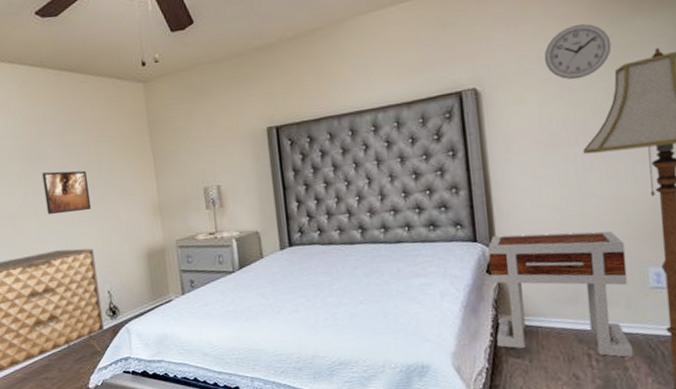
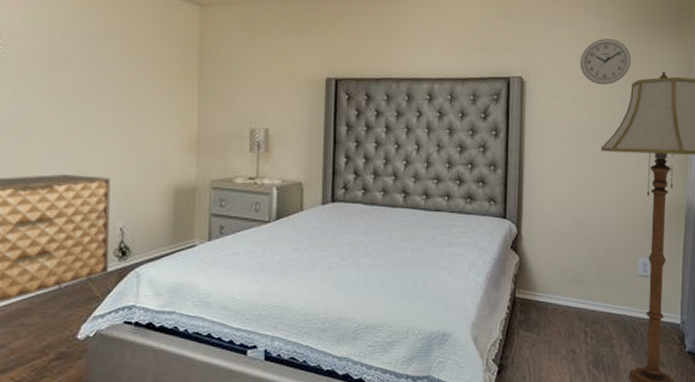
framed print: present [42,170,92,215] -> none [59,83,117,133]
side table: present [488,230,634,358] -> none [512,215,623,336]

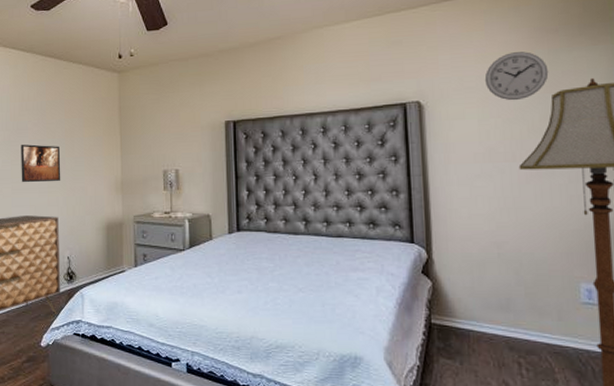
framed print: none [59,83,117,133] -> present [20,144,61,183]

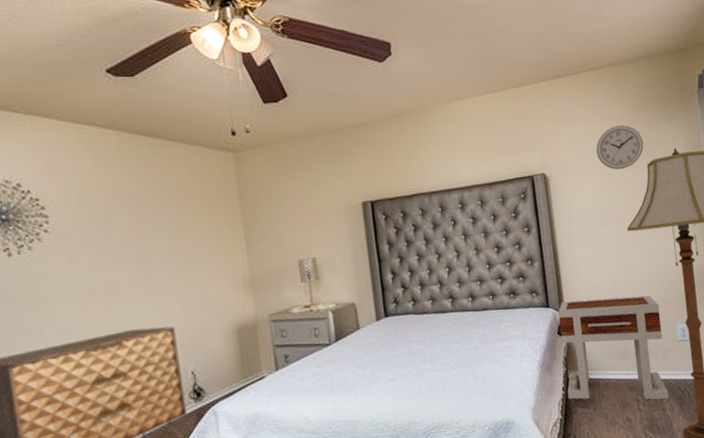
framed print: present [20,144,61,183] -> none [112,242,173,291]
side table: none [425,239,564,370] -> present [558,295,669,400]

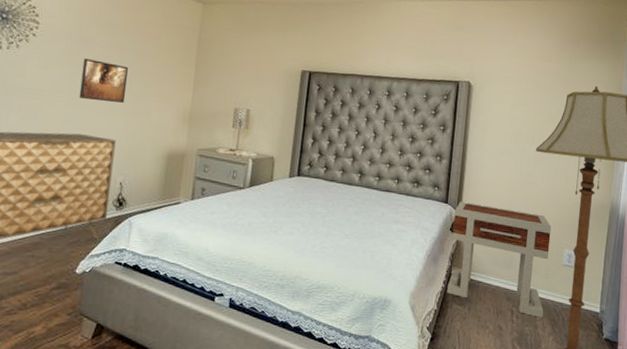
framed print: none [112,242,173,291] -> present [79,58,128,103]
wall clock: present [595,125,644,170] -> none [521,54,568,95]

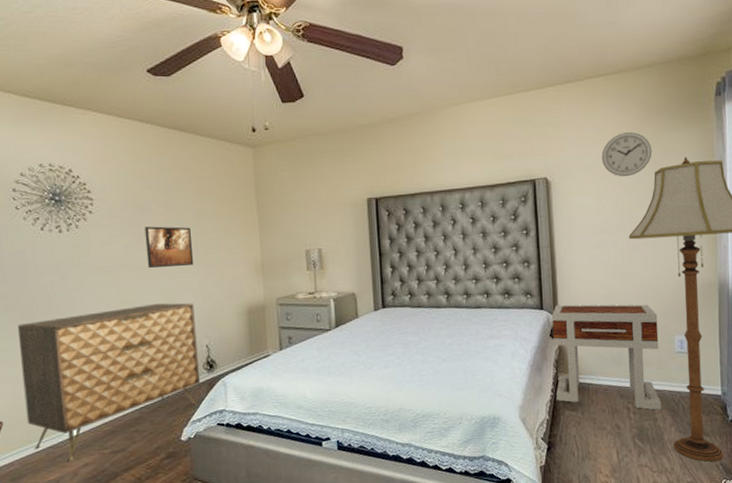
wall clock: none [521,54,568,95] -> present [601,132,652,177]

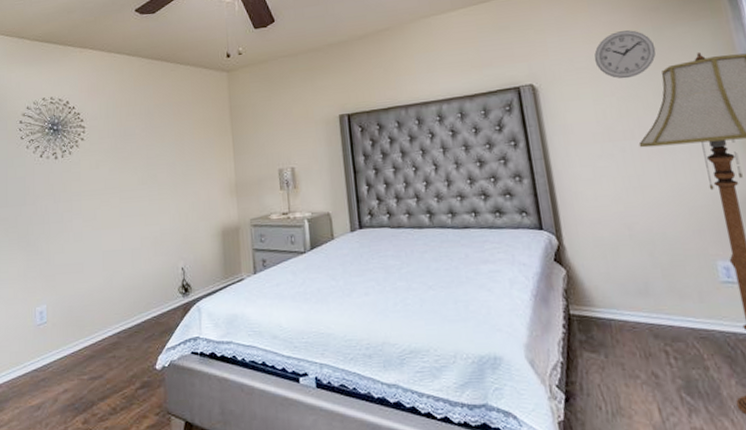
dresser: present [18,303,201,460] -> none [15,224,176,385]
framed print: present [144,226,194,269] -> none [128,150,172,191]
side table: present [552,304,662,410] -> none [554,222,713,356]

